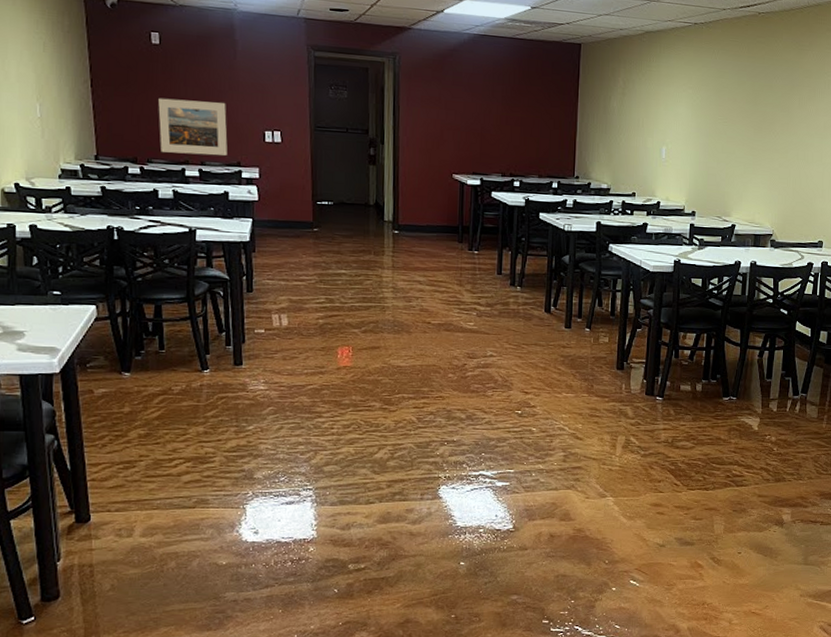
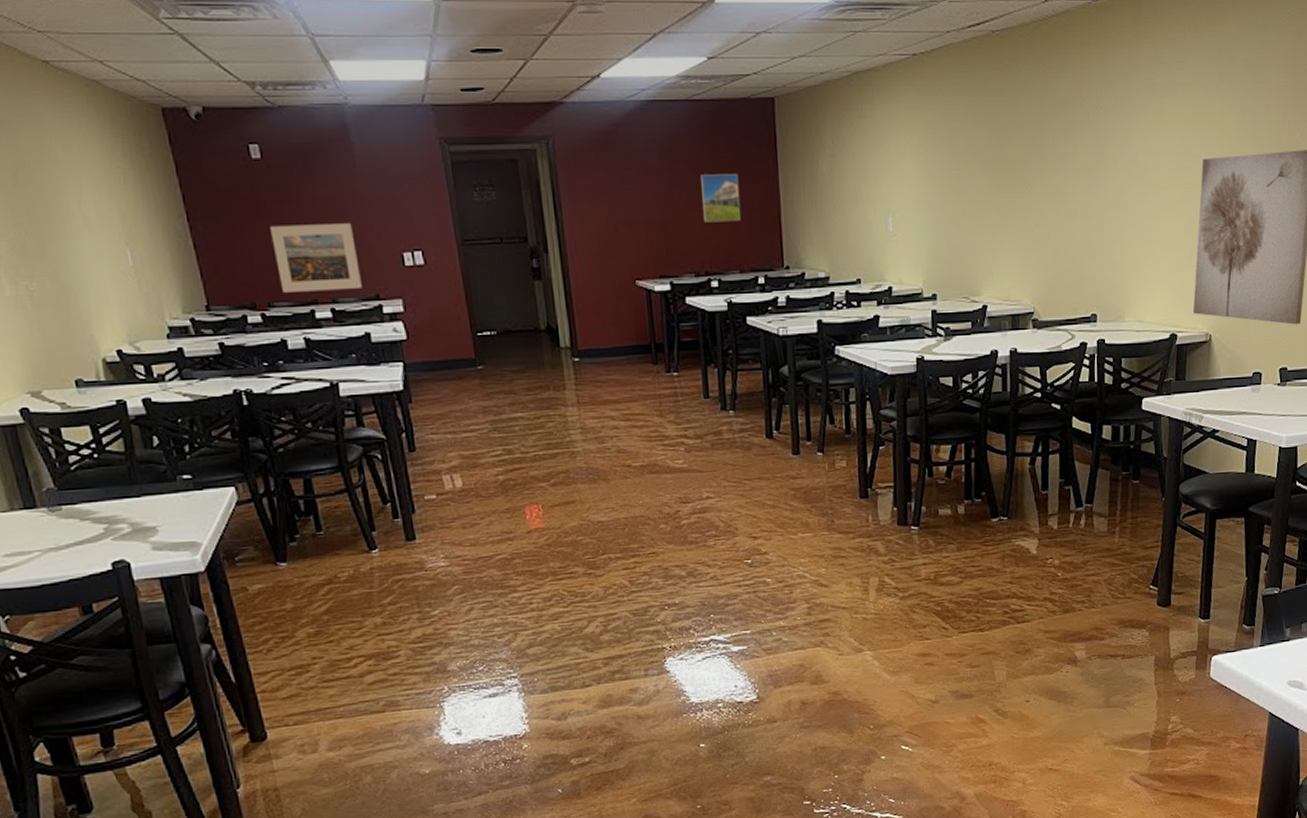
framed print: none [514,97,546,137] -> present [701,174,740,223]

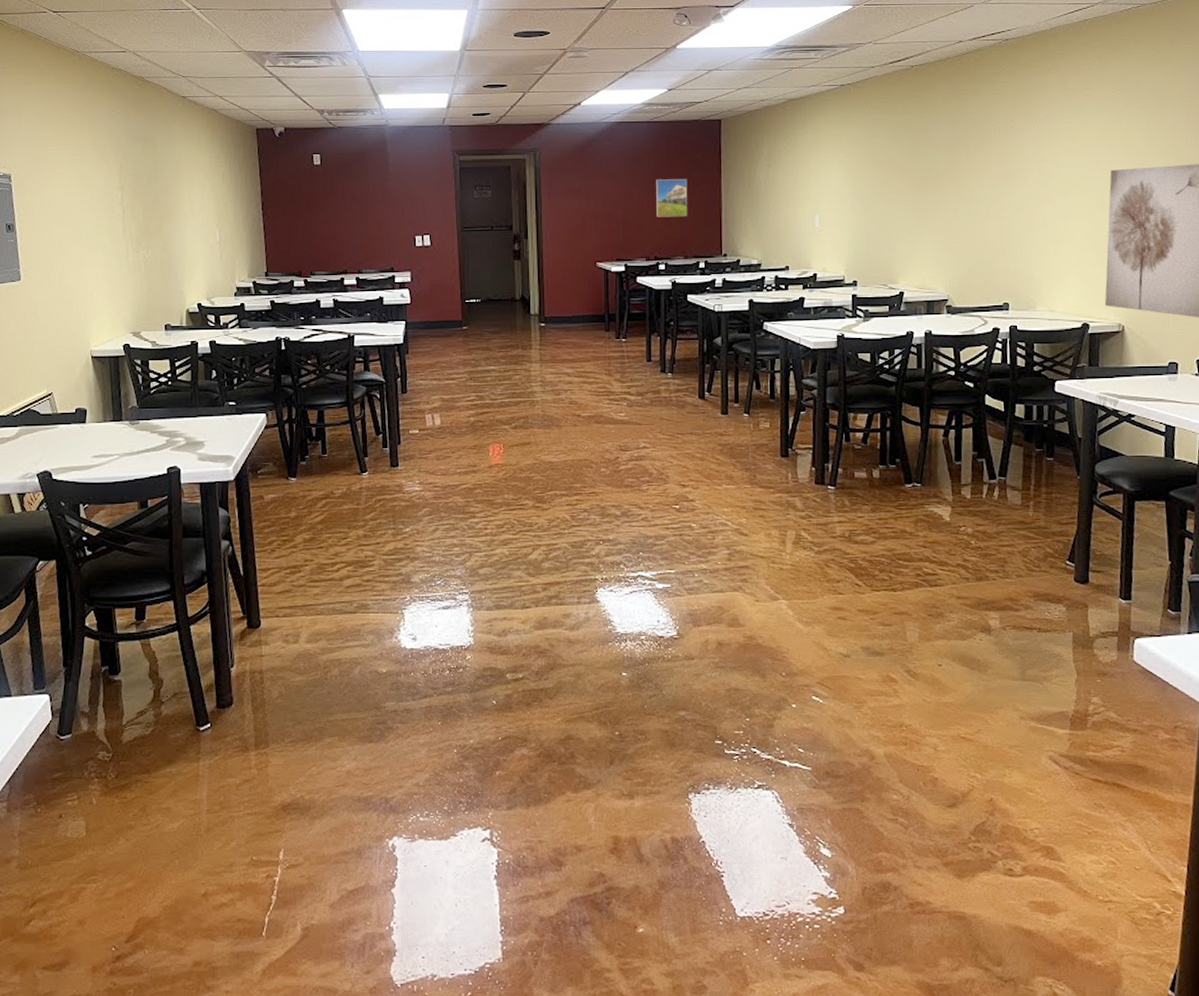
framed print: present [270,223,362,292] -> none [320,213,382,264]

